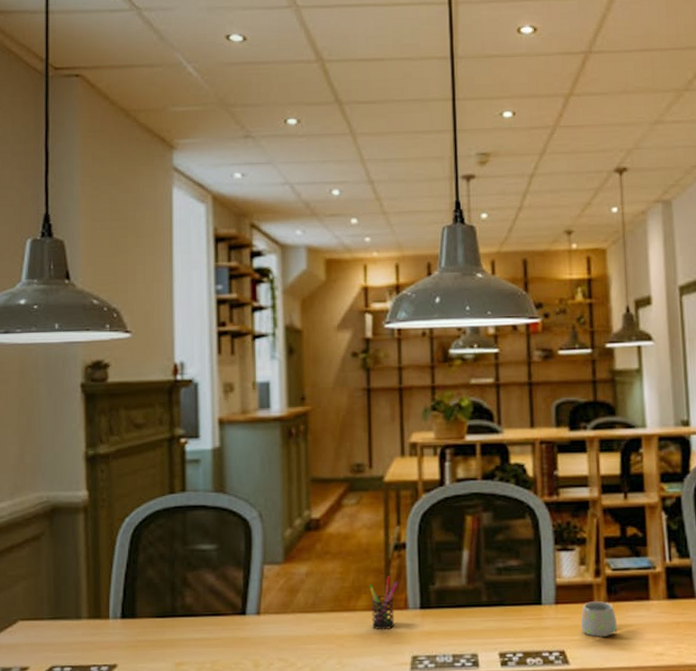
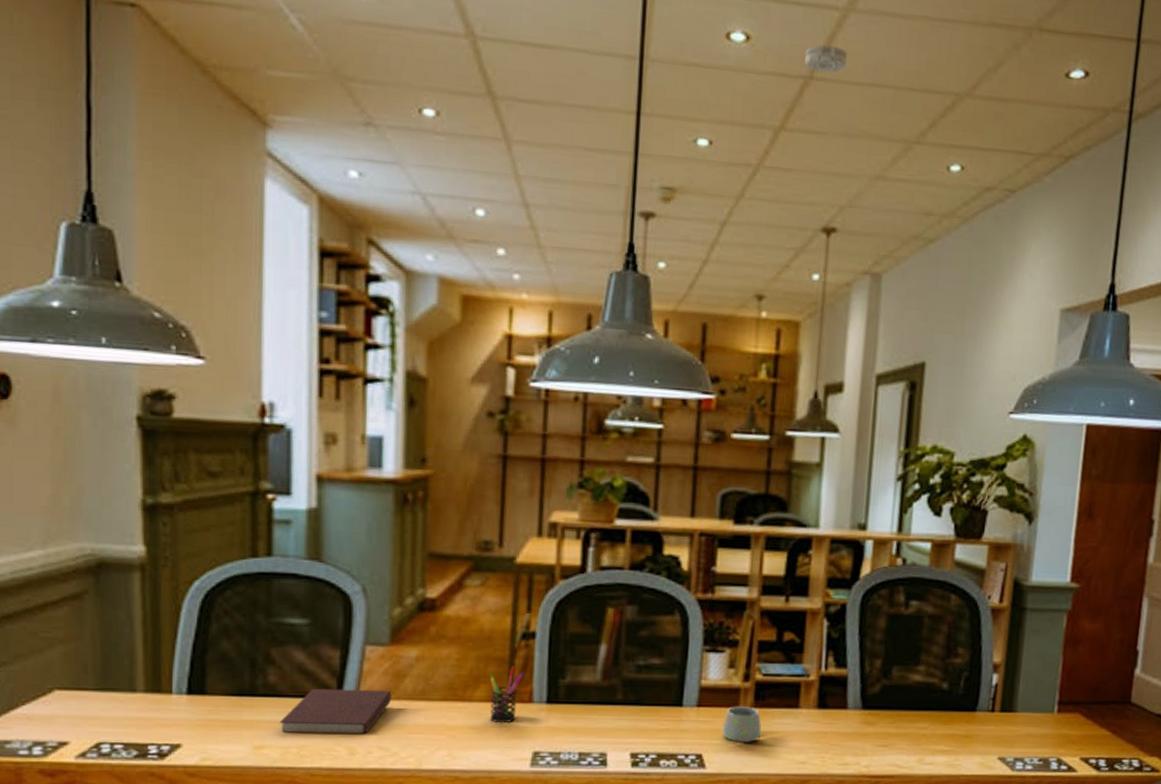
notebook: none [195,605,287,649] -> present [279,688,392,734]
smoke detector: none [583,25,618,47] -> present [805,44,847,73]

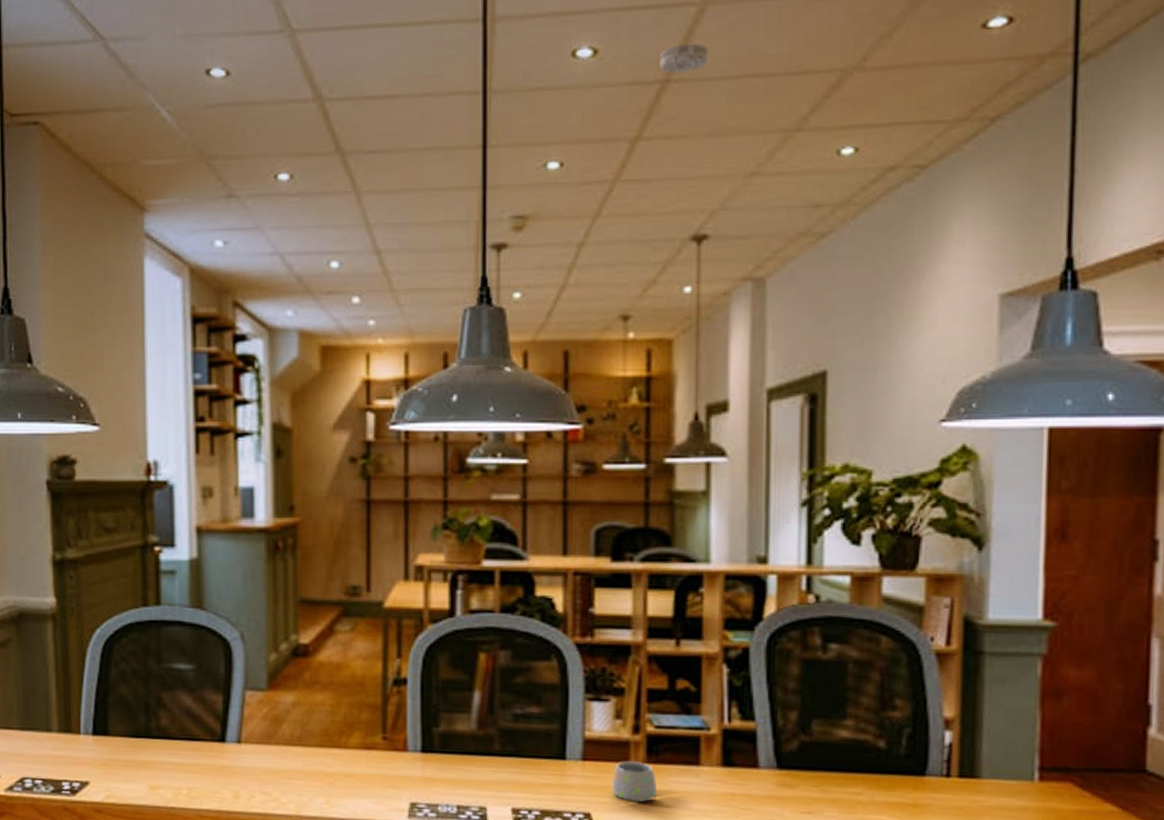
notebook: present [279,688,392,734] -> none [171,731,271,778]
pen holder: present [489,666,523,722] -> none [363,713,397,771]

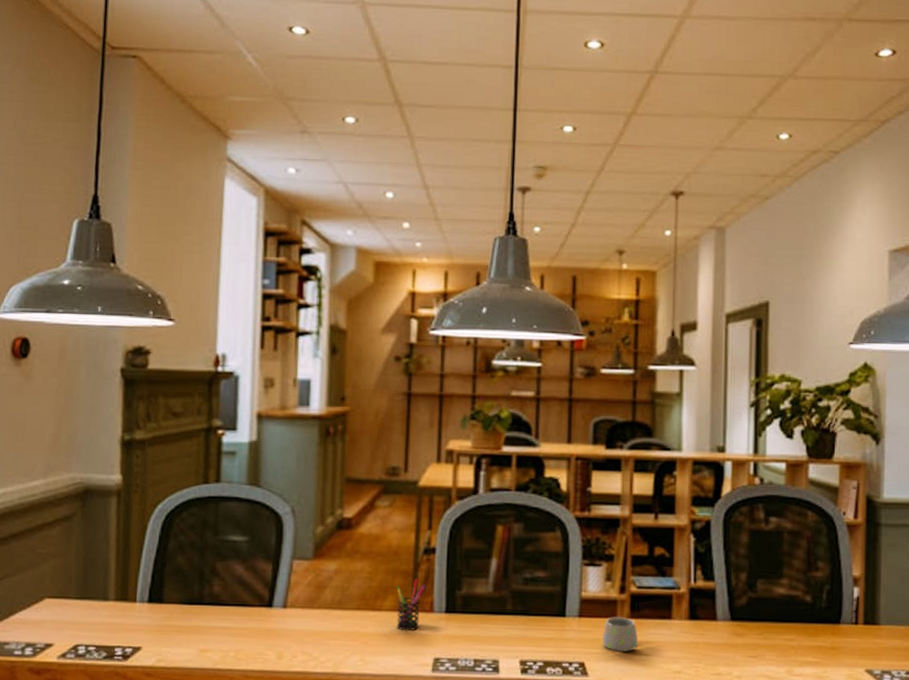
pen holder: none [363,713,397,771] -> present [396,578,425,630]
smoke detector: present [660,43,708,74] -> none [650,45,685,67]

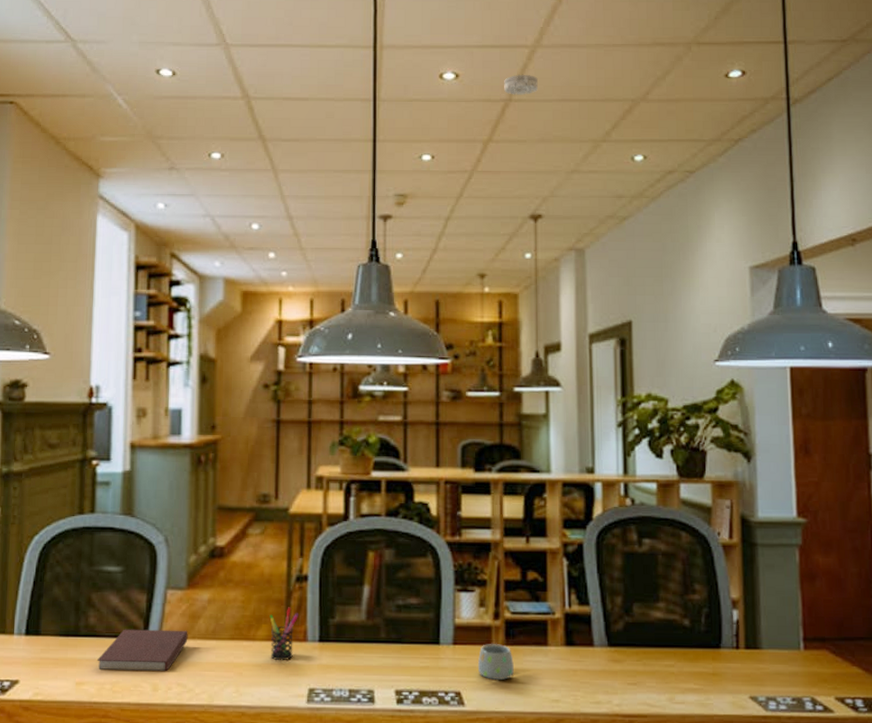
notebook: none [220,598,314,639] -> present [96,629,188,671]
smoke detector: none [650,45,685,67] -> present [504,74,538,95]

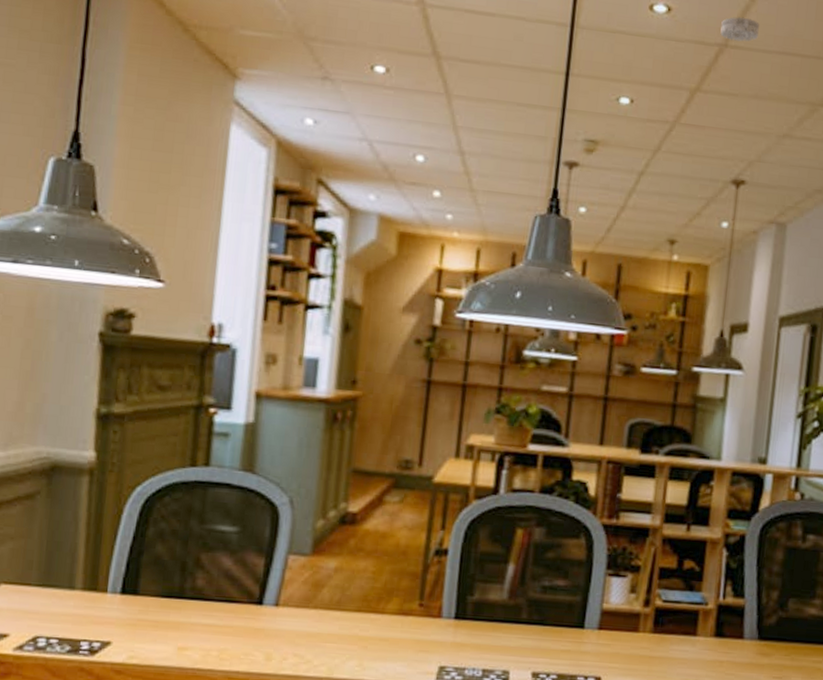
notebook: present [96,629,188,671] -> none [203,594,310,640]
pen holder: present [269,607,298,660] -> none [400,581,434,636]
mug: present [477,644,514,680] -> none [621,631,660,667]

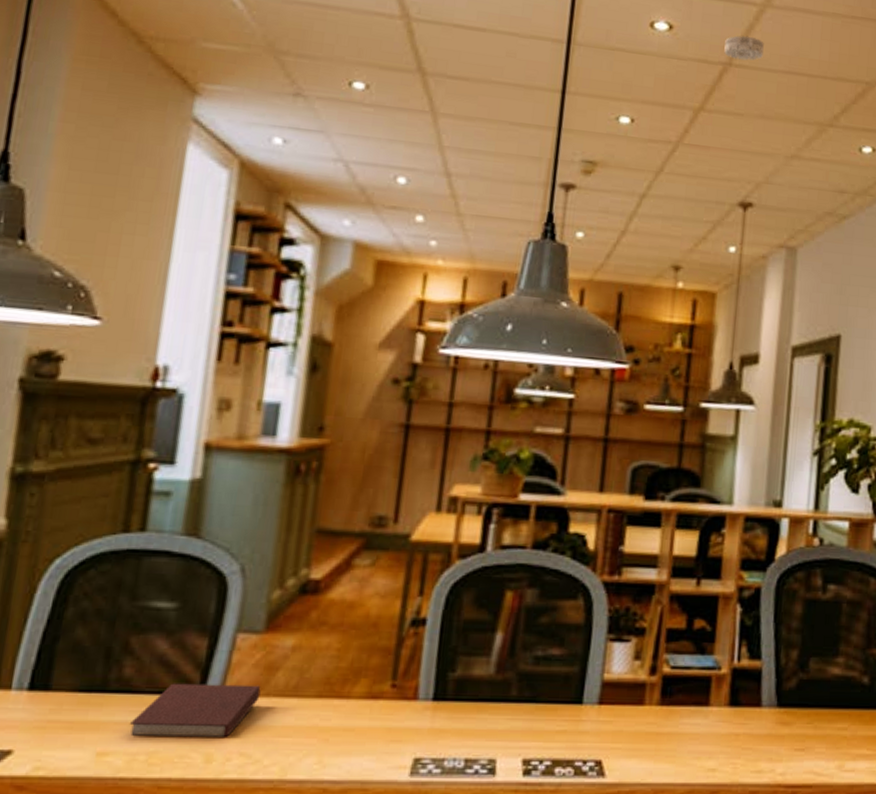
notebook: none [203,594,310,640] -> present [129,683,261,737]

